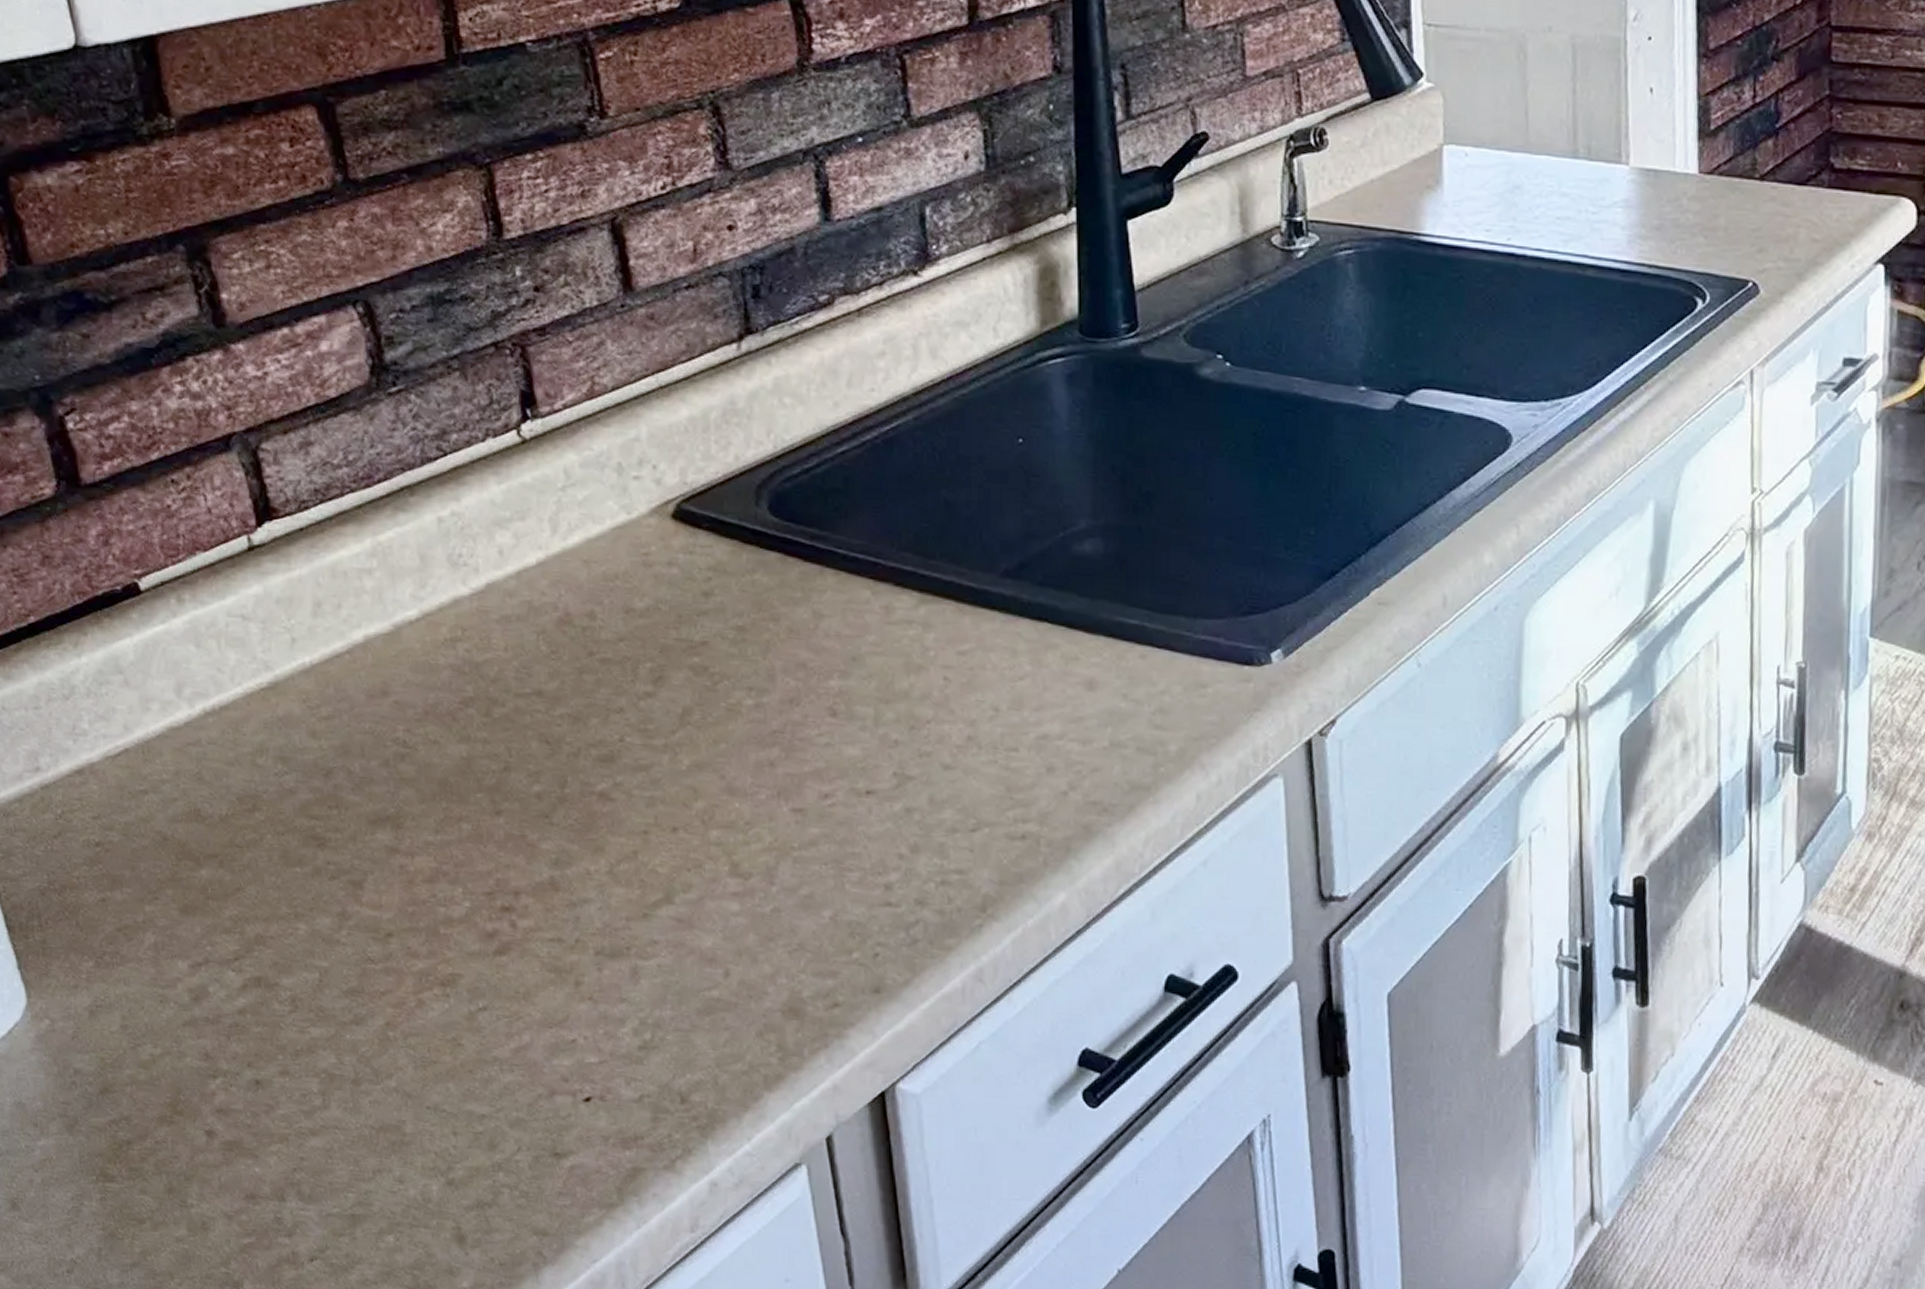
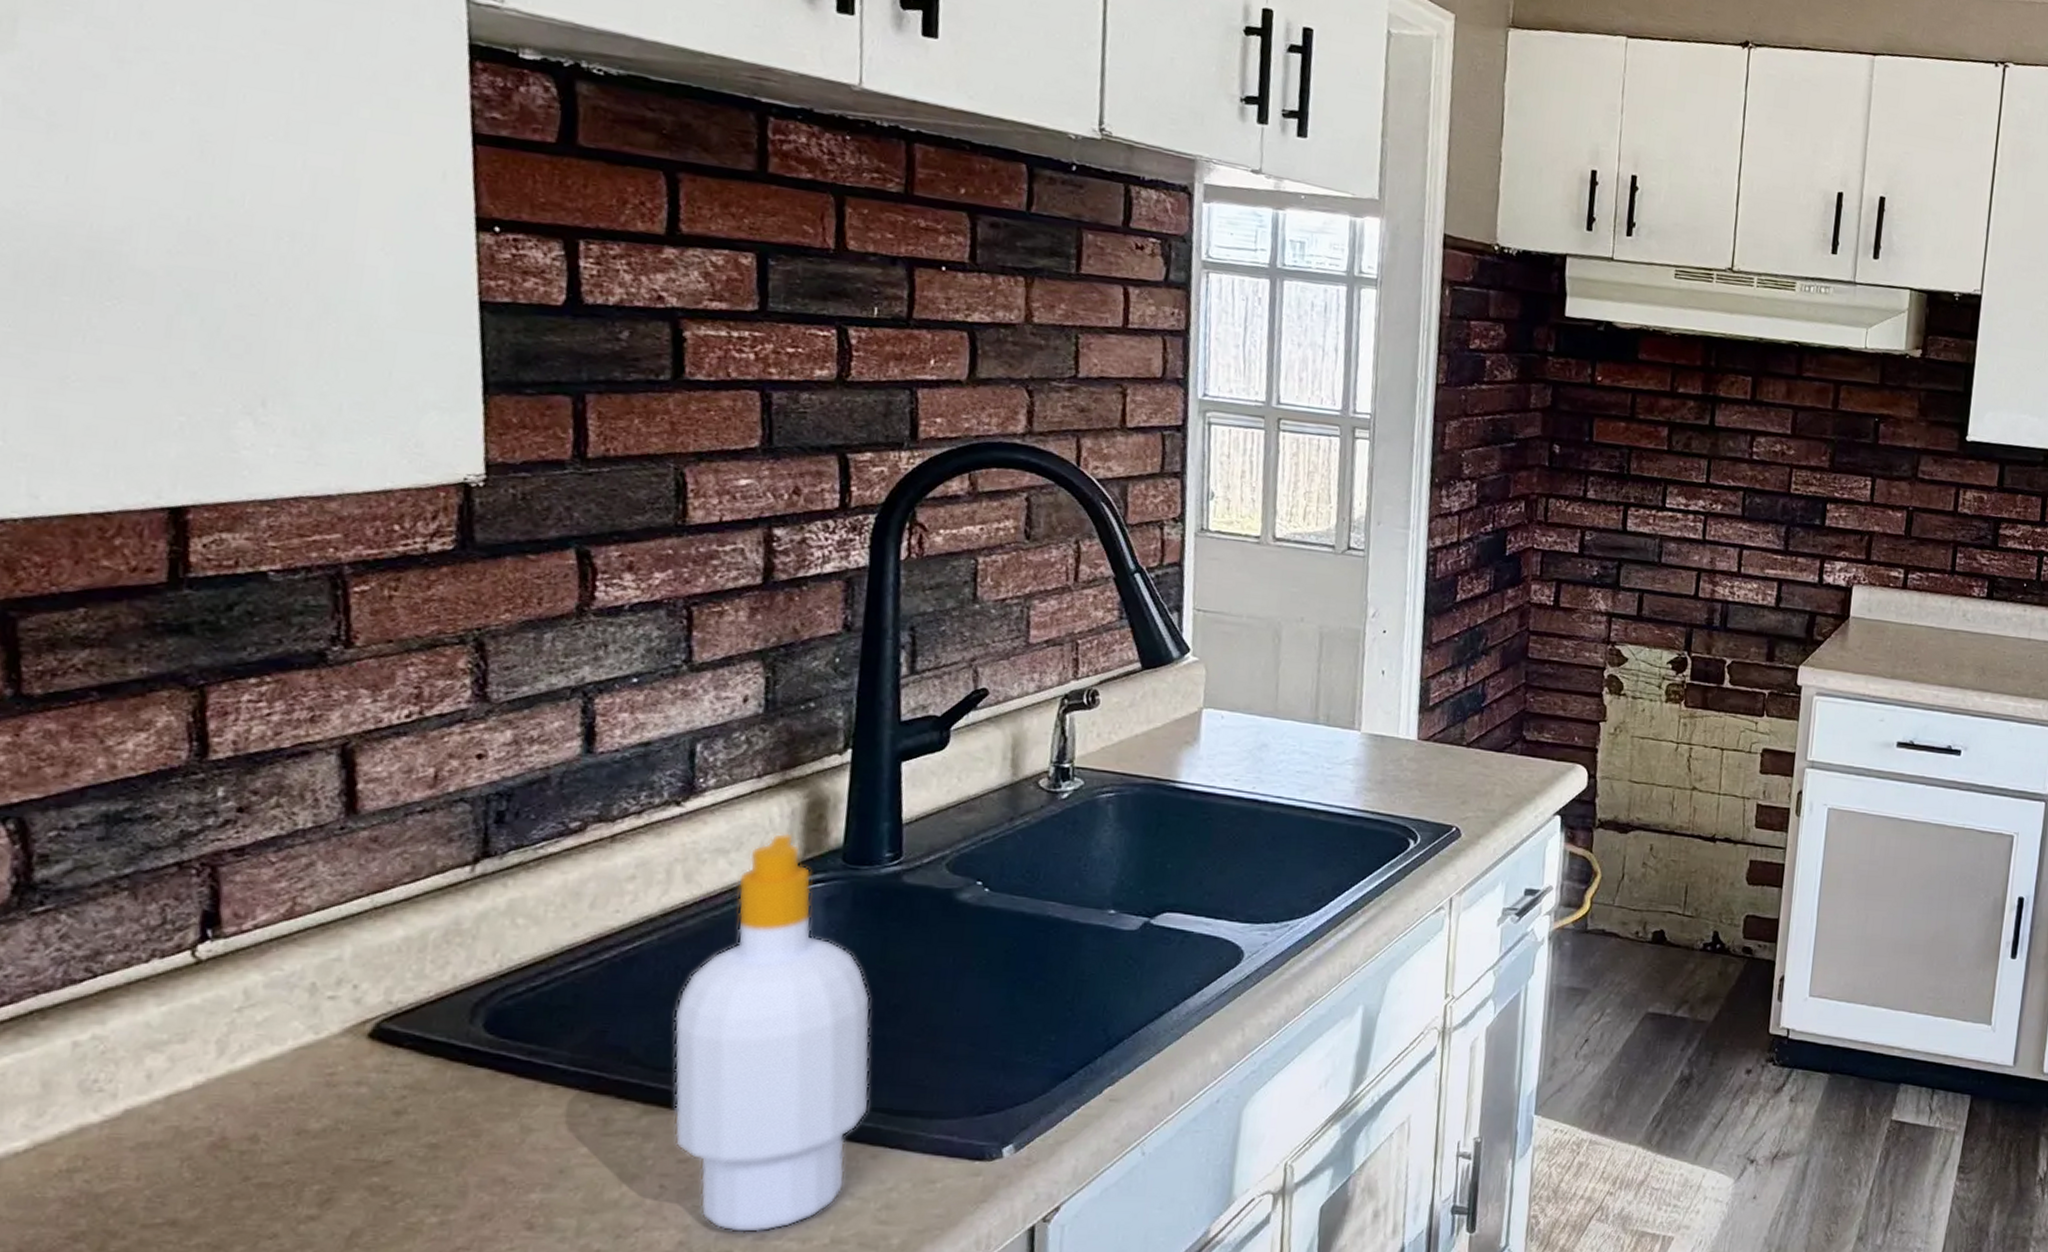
soap bottle: none [937,303,1133,731] -> present [673,832,871,1233]

